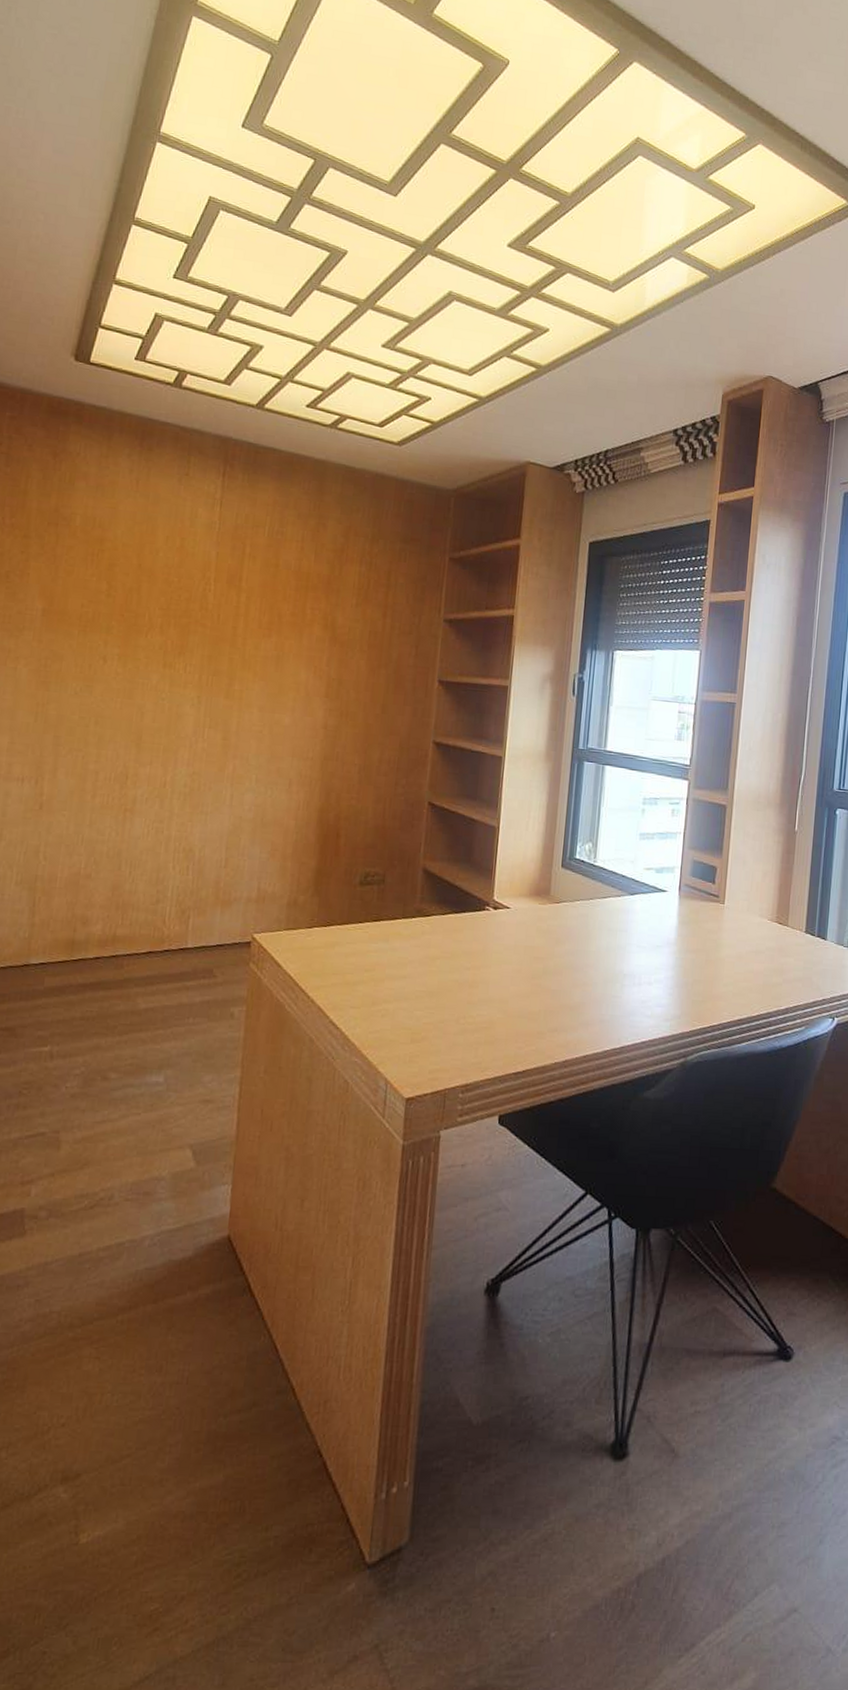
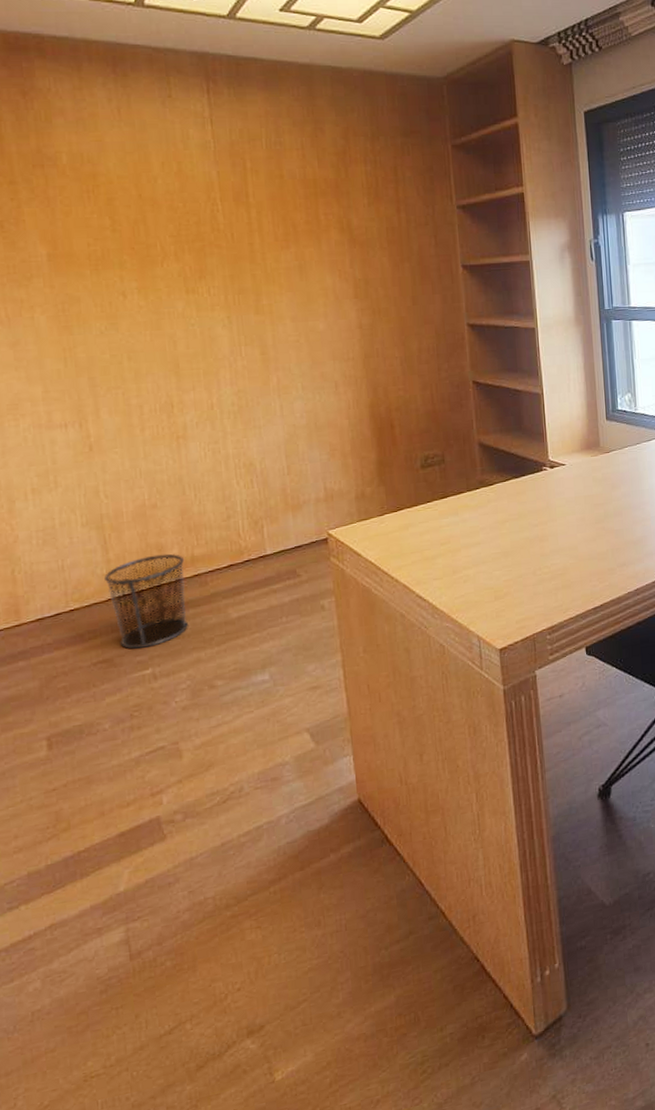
waste bin: none [25,927,106,1023] -> present [104,553,188,649]

